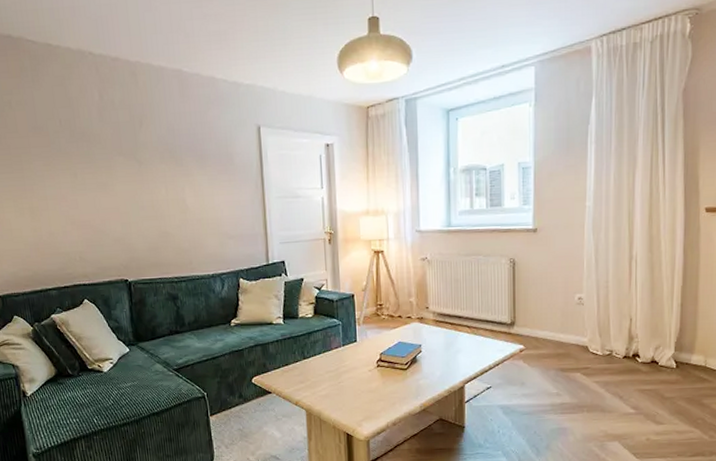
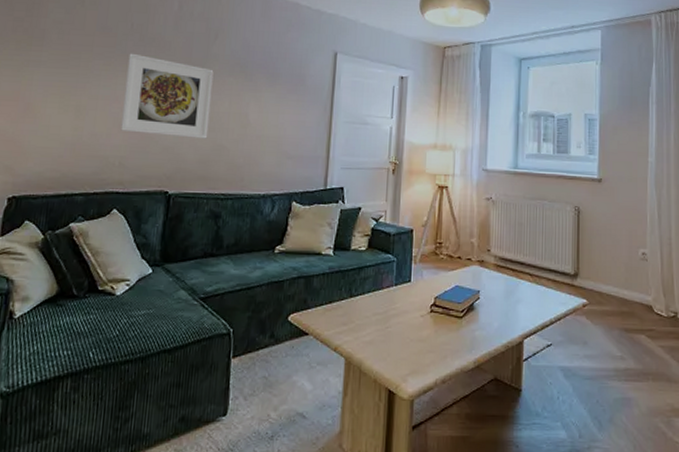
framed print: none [64,150,153,228] -> present [120,53,214,139]

